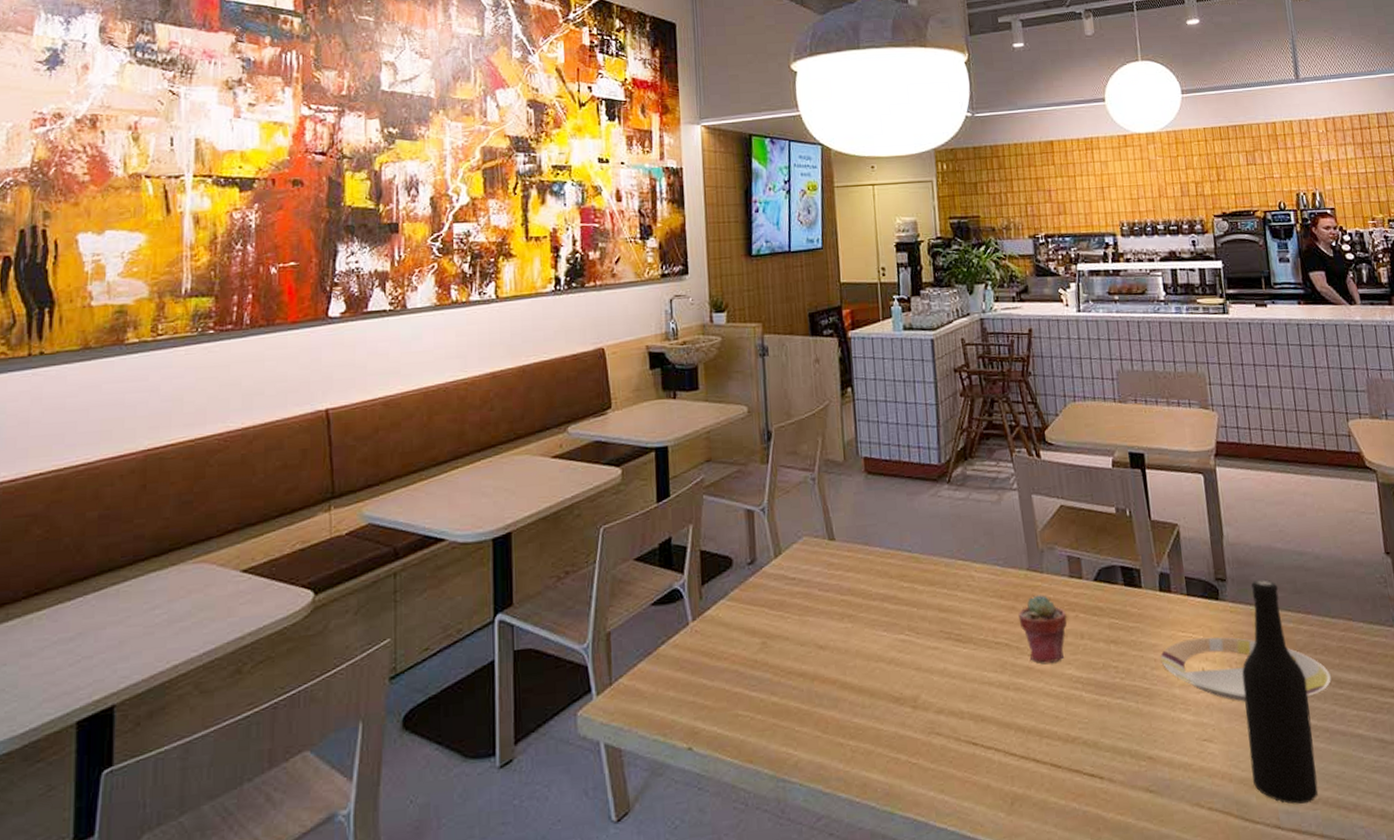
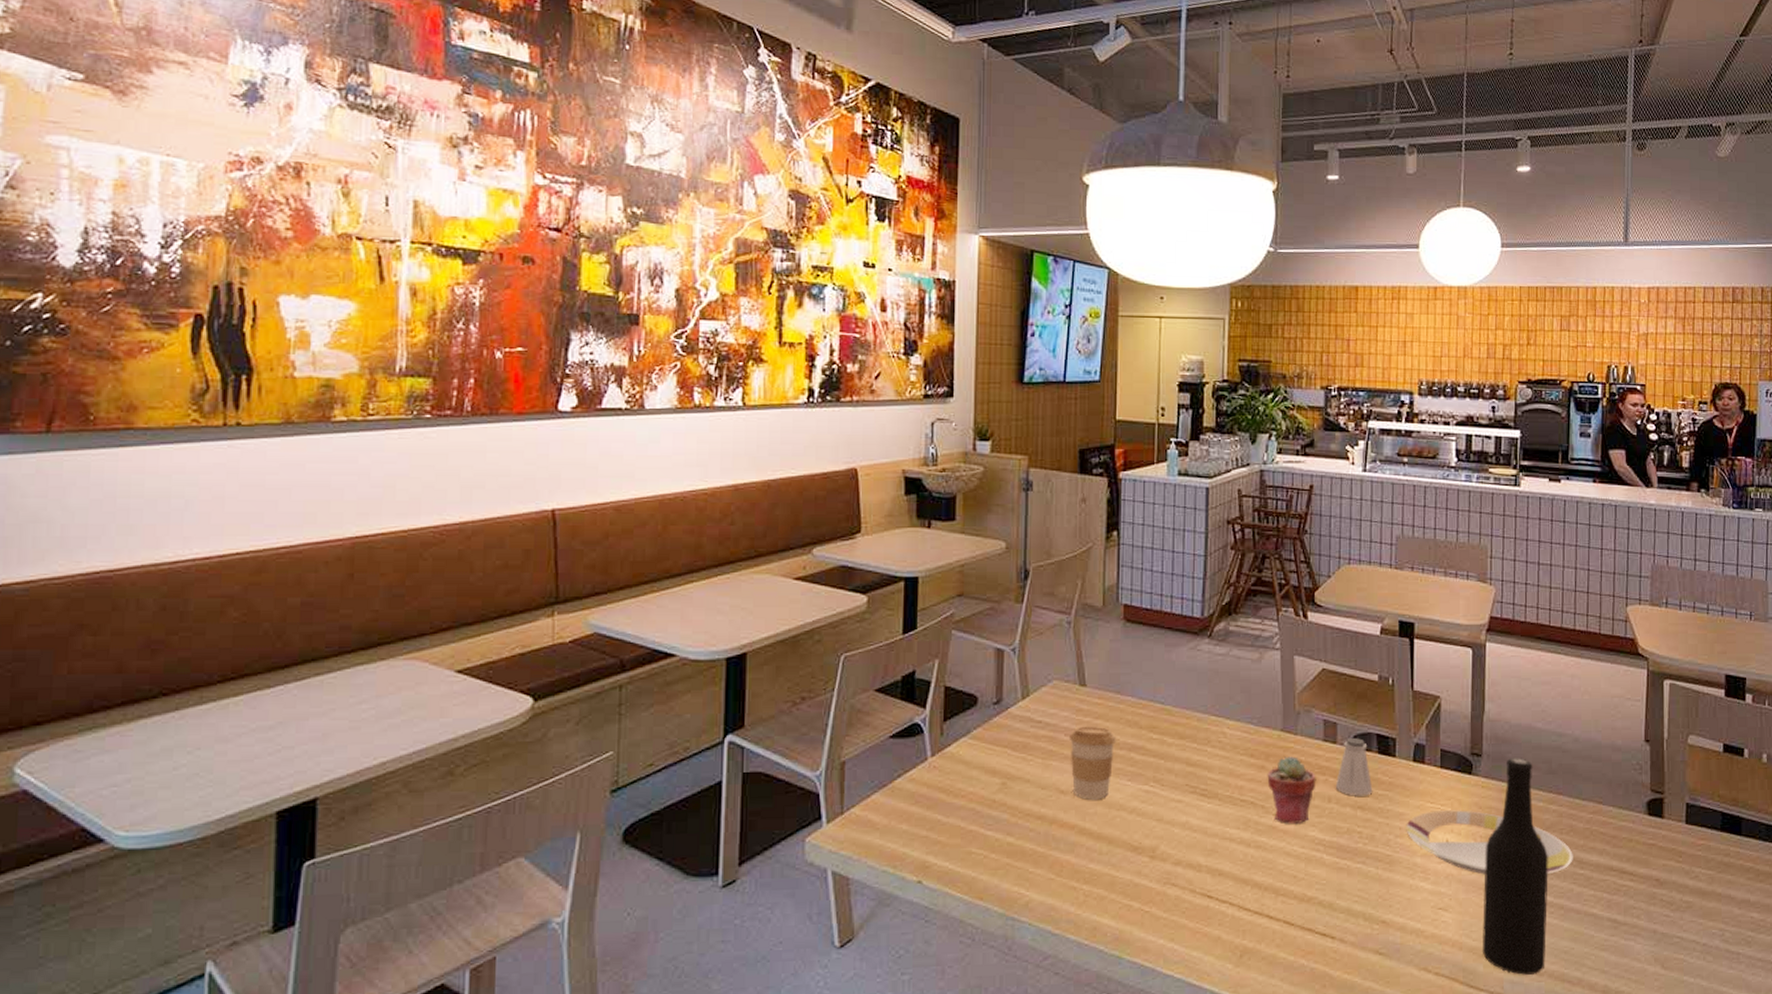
coffee cup: none [822,579,869,653] -> present [1068,726,1117,800]
saltshaker: none [1086,572,1124,630] -> present [1335,738,1373,796]

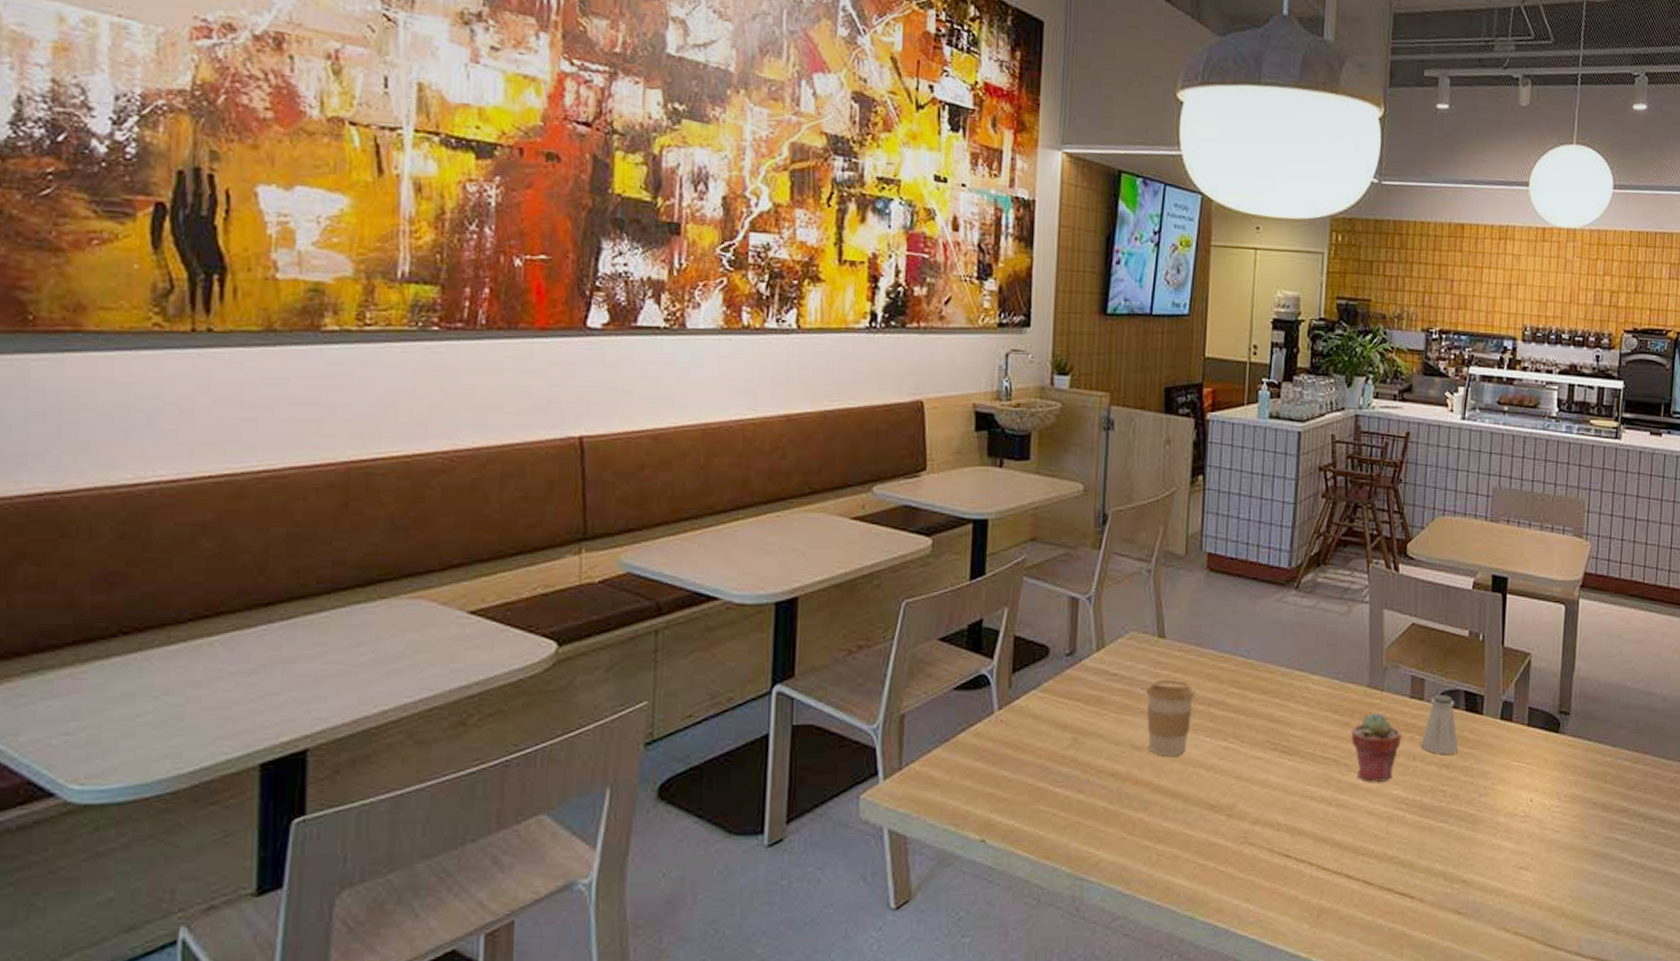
plate: present [1406,810,1573,875] -> none [1490,769,1656,834]
bottle: present [1483,758,1548,976] -> none [1562,716,1631,935]

